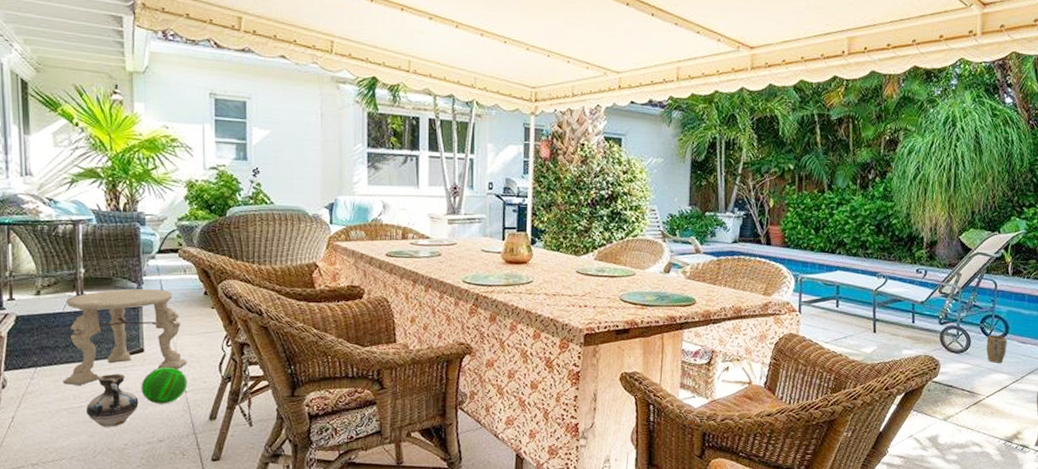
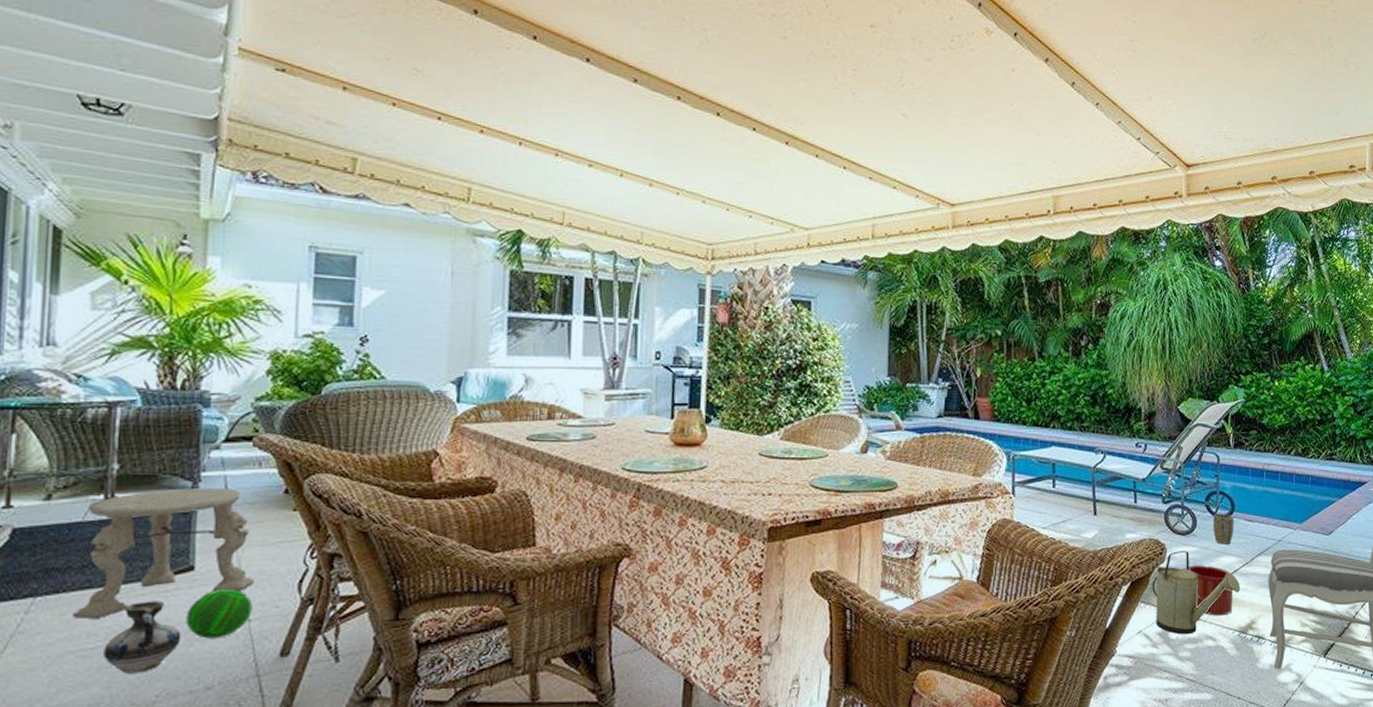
watering can: none [924,367,1009,441] -> present [1152,551,1241,635]
planter: none [959,380,1002,426] -> present [1188,565,1234,616]

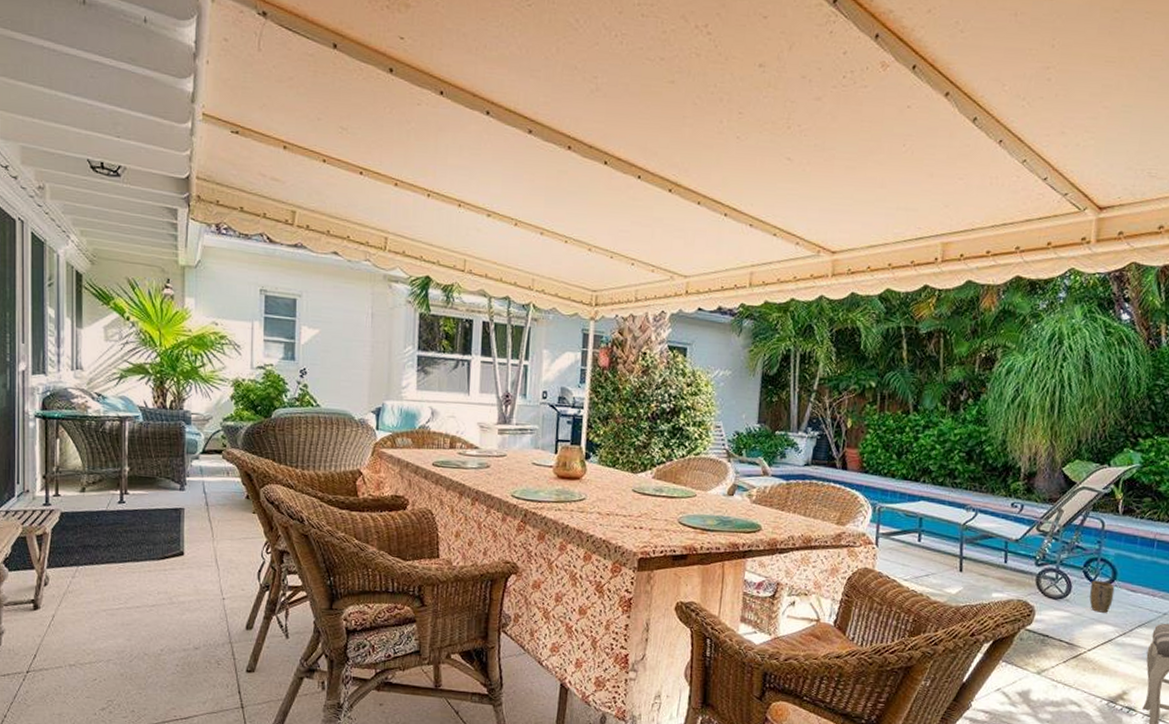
side table: present [73,488,254,619] -> none [103,489,226,586]
ceramic jug: present [104,601,181,674] -> none [125,576,176,631]
ball: present [185,588,253,639] -> none [179,571,226,611]
watering can: present [1152,551,1241,635] -> none [1015,614,1115,698]
planter: present [1188,565,1234,616] -> none [1057,630,1106,683]

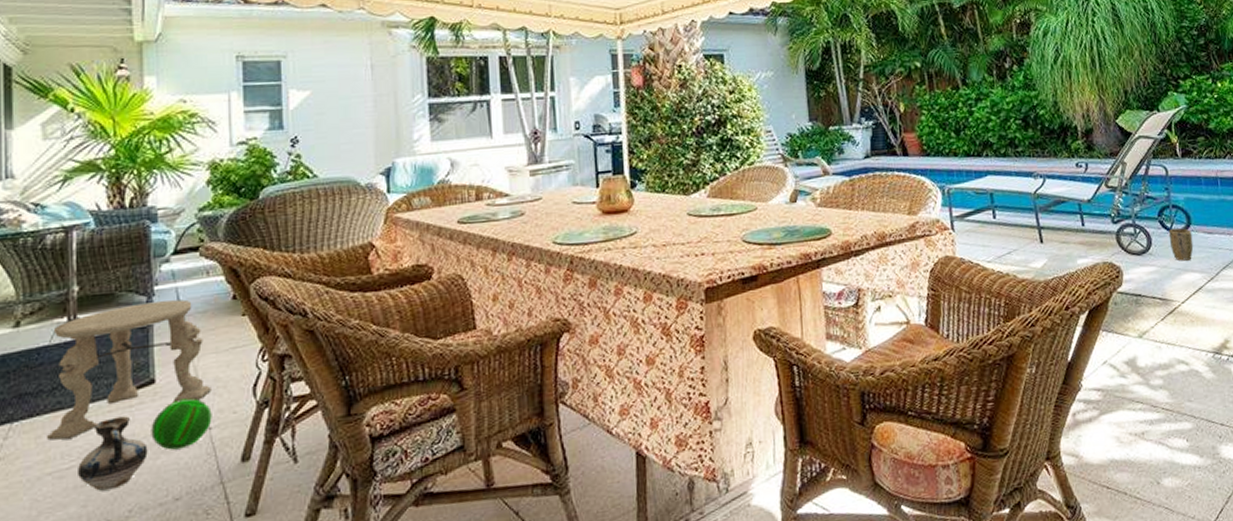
side table: none [103,489,226,586] -> present [47,299,211,441]
ceramic jug: none [125,576,176,631] -> present [78,416,148,491]
ball: none [179,571,226,611] -> present [151,398,212,450]

